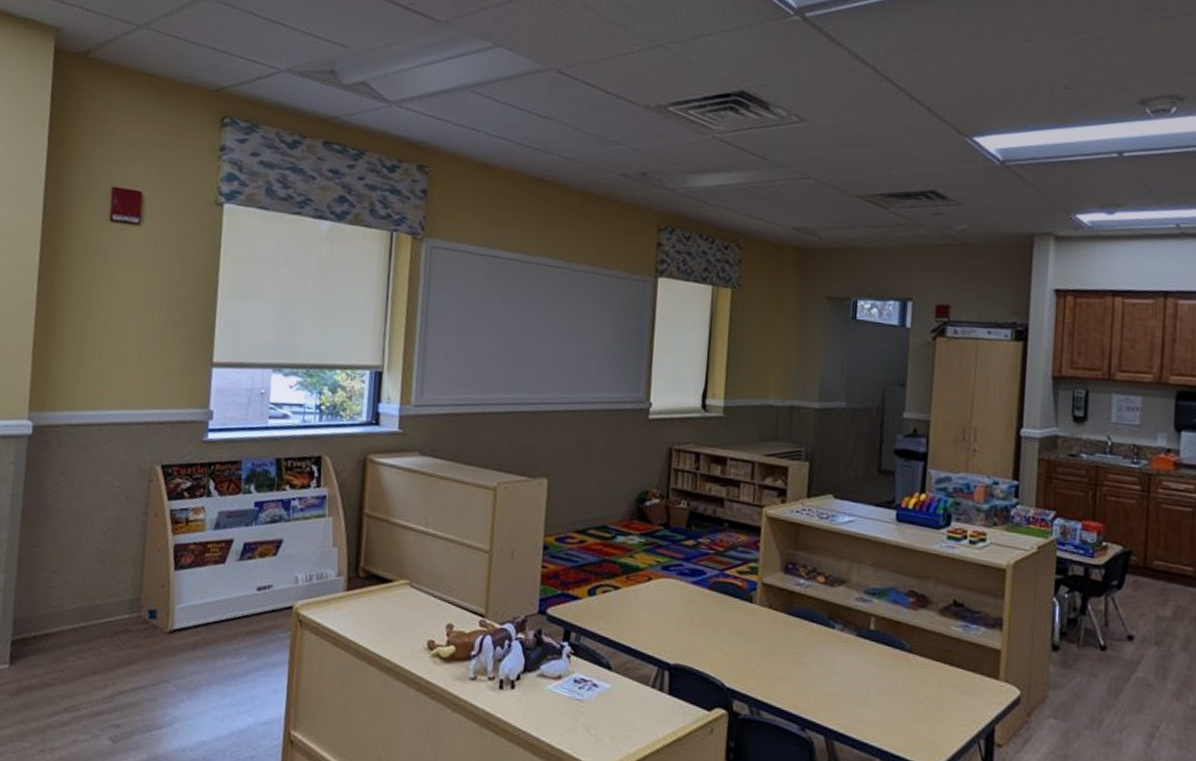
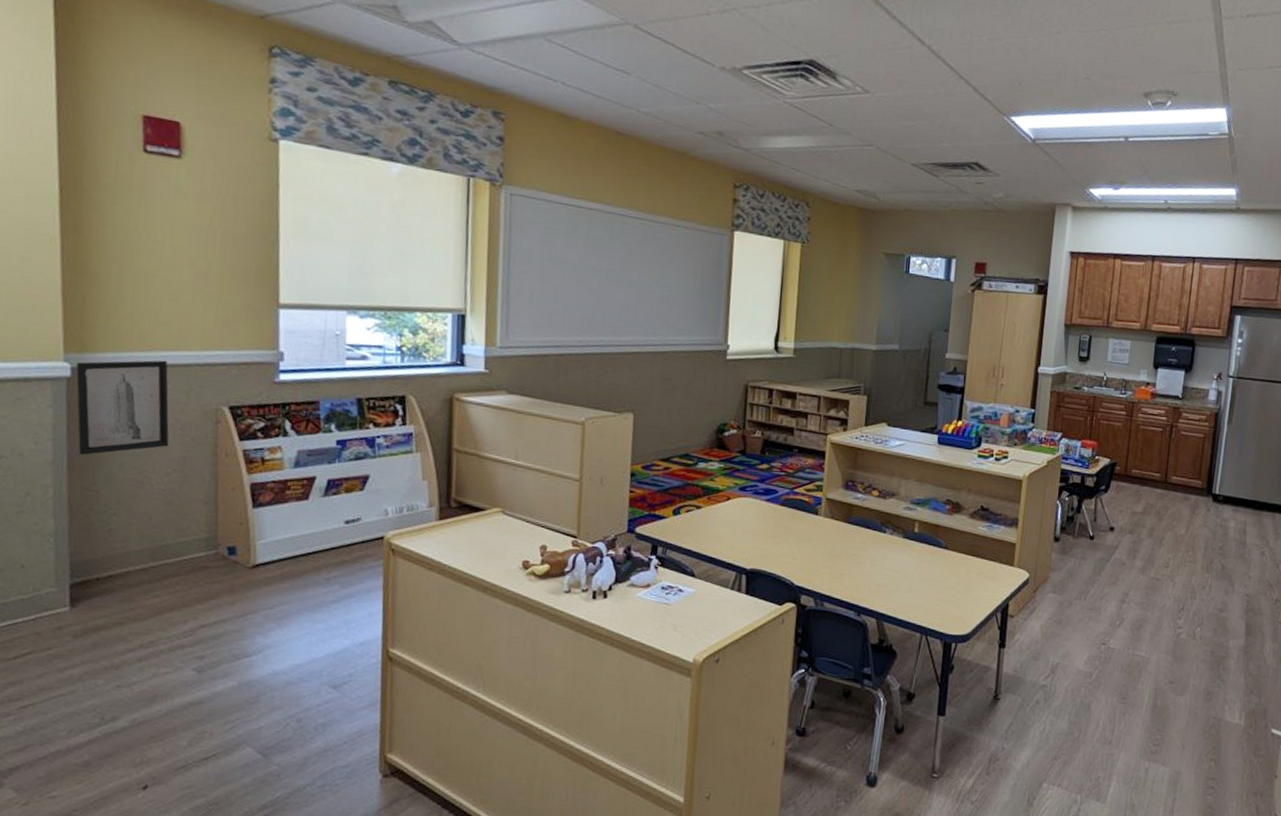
wall art: none [31,418,113,512] -> present [76,360,170,455]

